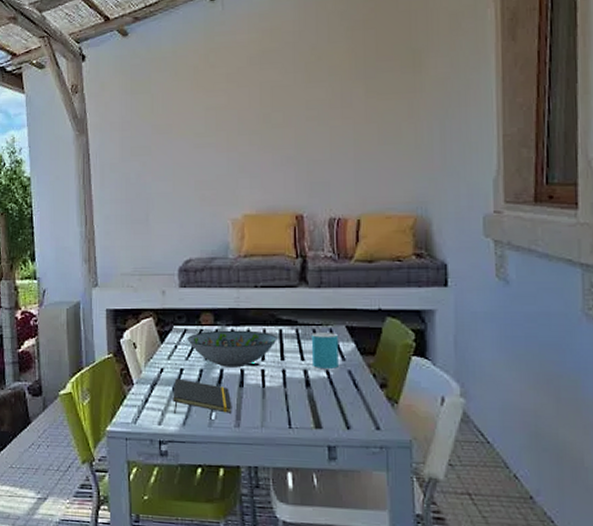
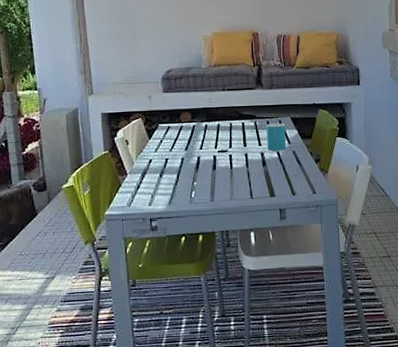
notepad: present [173,378,232,414] -> none [160,166,208,195]
decorative bowl: present [187,330,277,368] -> none [170,125,241,155]

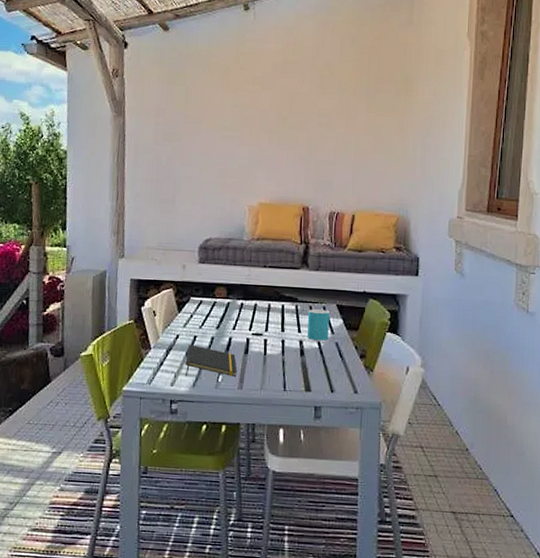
notepad: none [160,166,208,195] -> present [185,344,237,377]

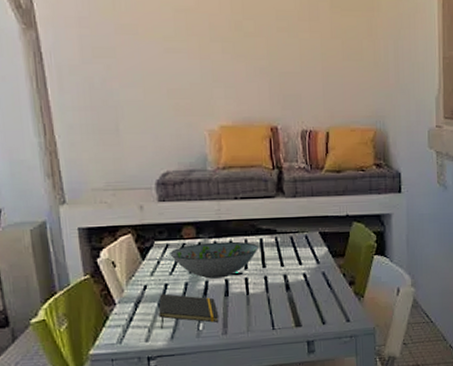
decorative bowl: none [202,303,280,337] -> present [170,241,258,279]
cup: present [306,309,330,341] -> none [289,239,314,273]

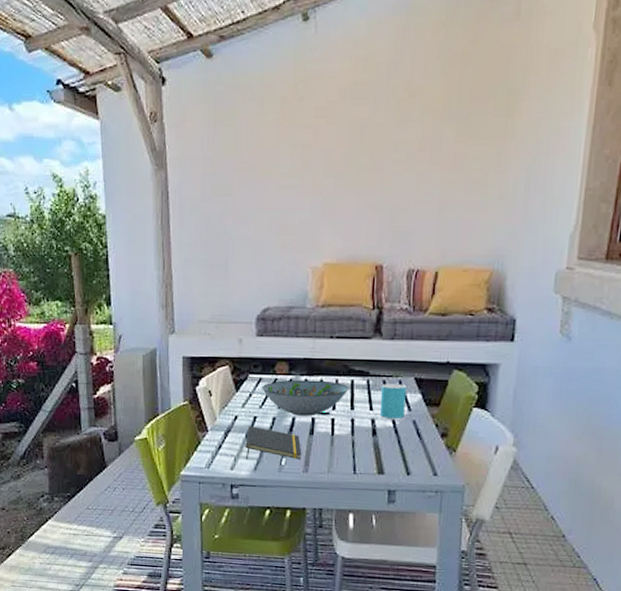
cup: none [289,239,314,273] -> present [379,384,406,419]

